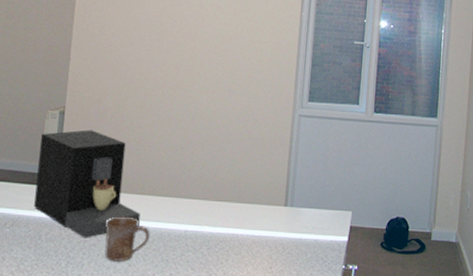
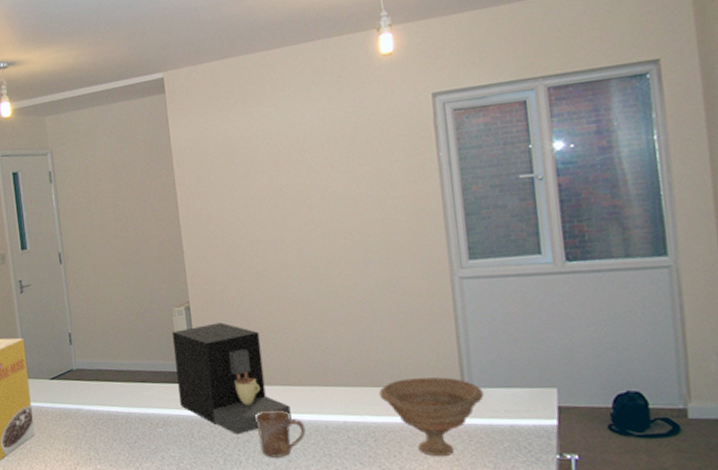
bowl: none [219,196,300,265] -> present [379,377,484,457]

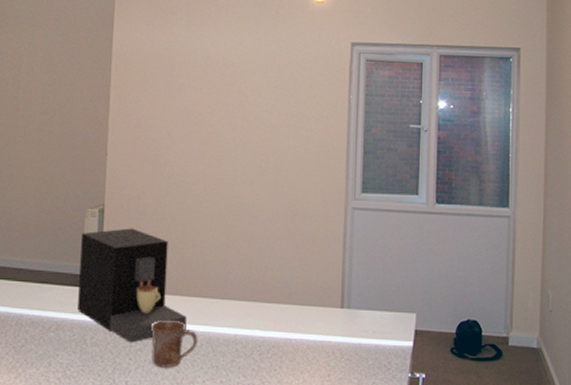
bowl: present [379,377,484,457] -> none [270,297,358,372]

